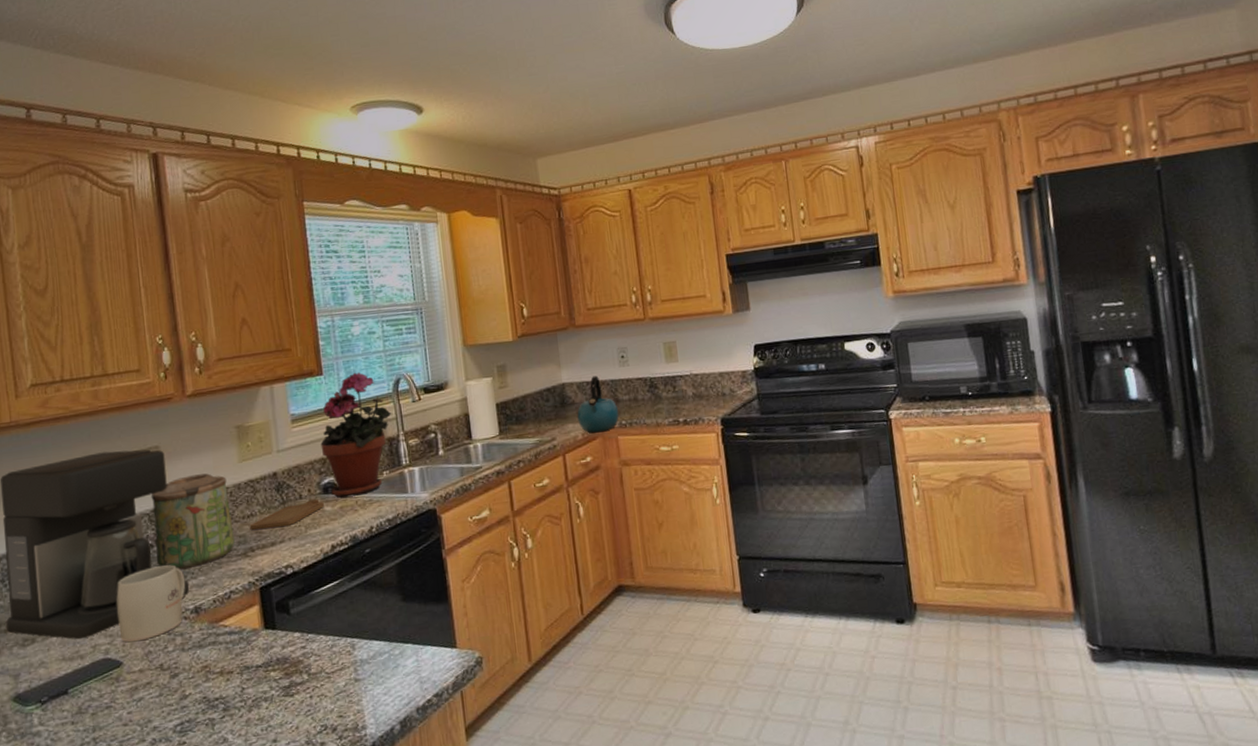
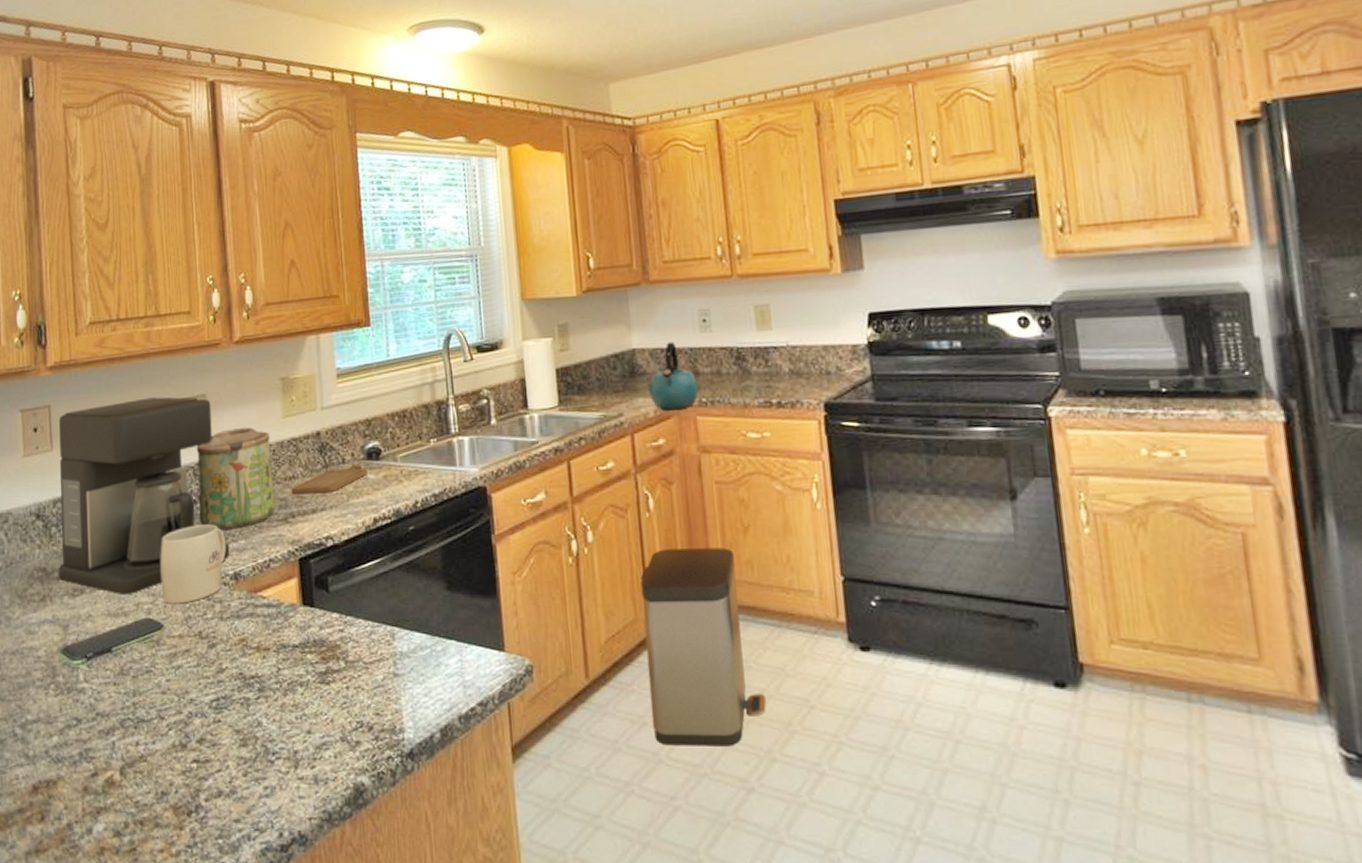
potted plant: present [320,372,392,498] -> none [366,324,442,465]
pedal bin: none [573,542,680,709] -> present [640,547,767,747]

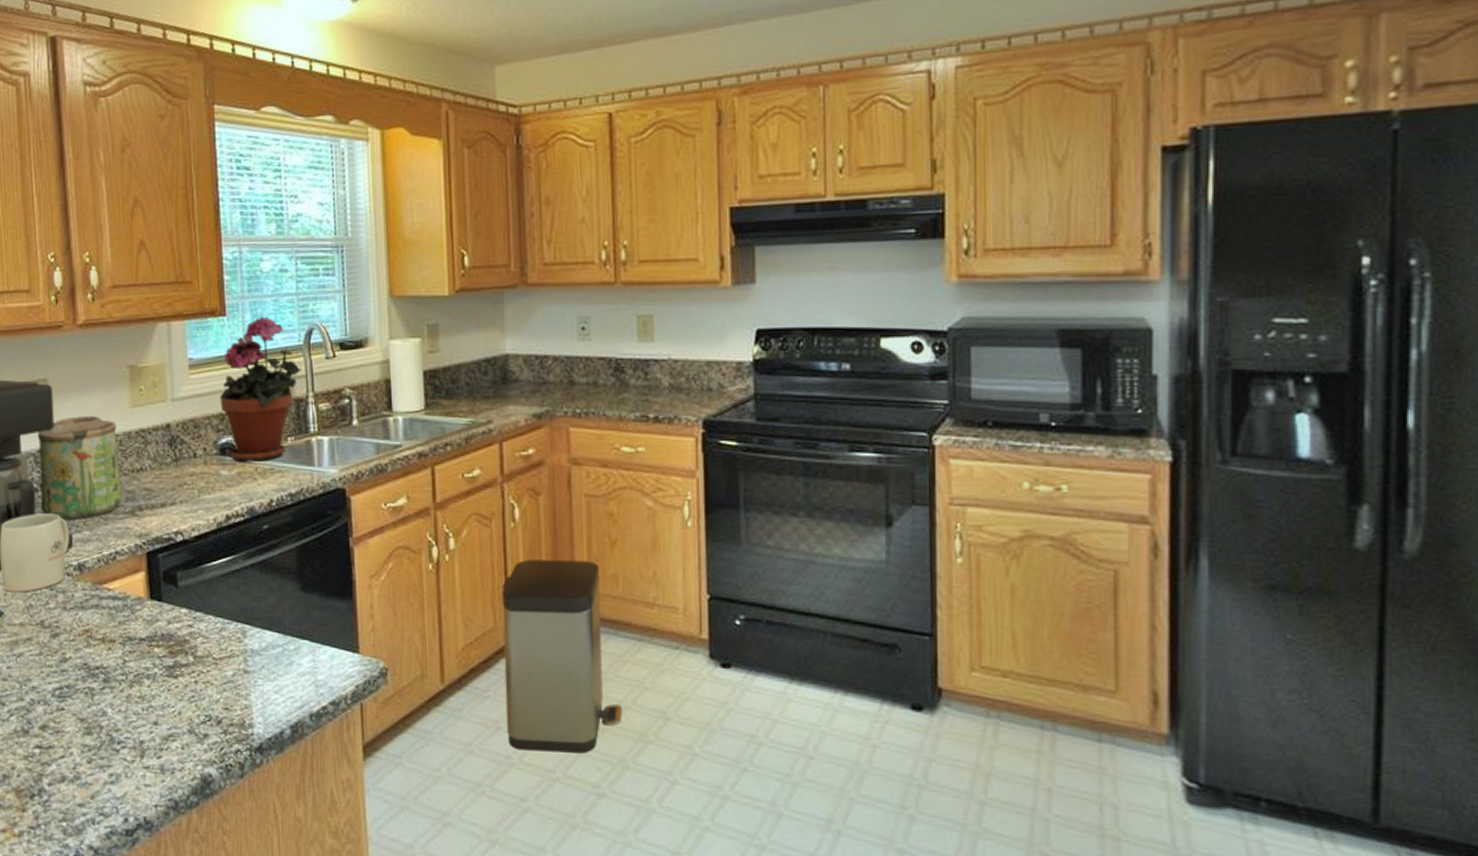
chopping board: present [291,465,367,493] -> none [139,460,220,486]
potted plant: none [366,324,442,465] -> present [219,316,302,462]
kettle: present [648,341,699,411] -> none [521,349,573,420]

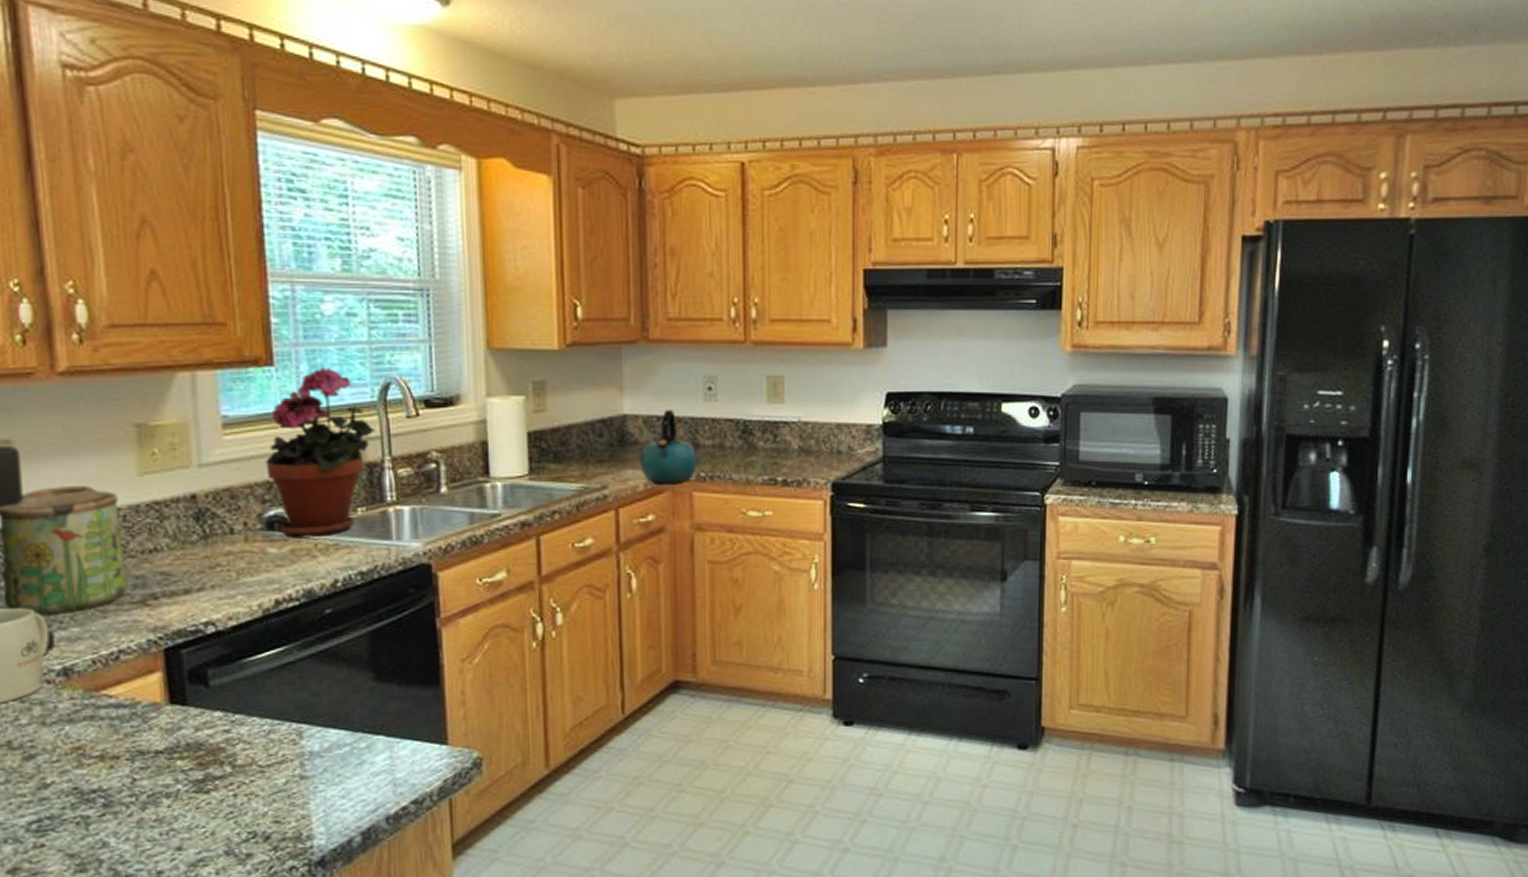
pedal bin: present [501,560,623,753] -> none [616,629,745,829]
kettle: none [521,349,573,420] -> present [640,409,697,485]

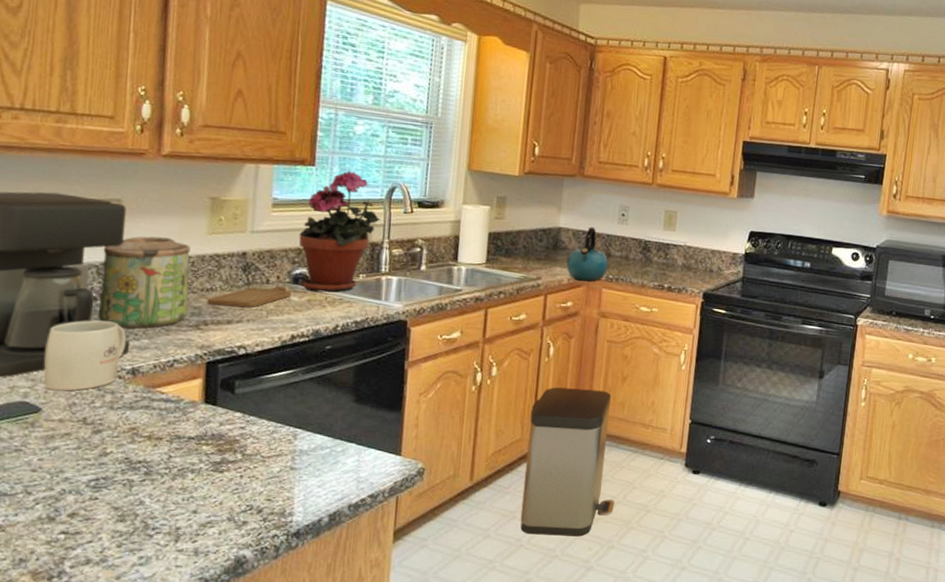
chopping board: none [152,536,267,570] -> present [207,286,291,307]
pedal bin: none [616,629,745,829] -> present [520,387,615,537]

